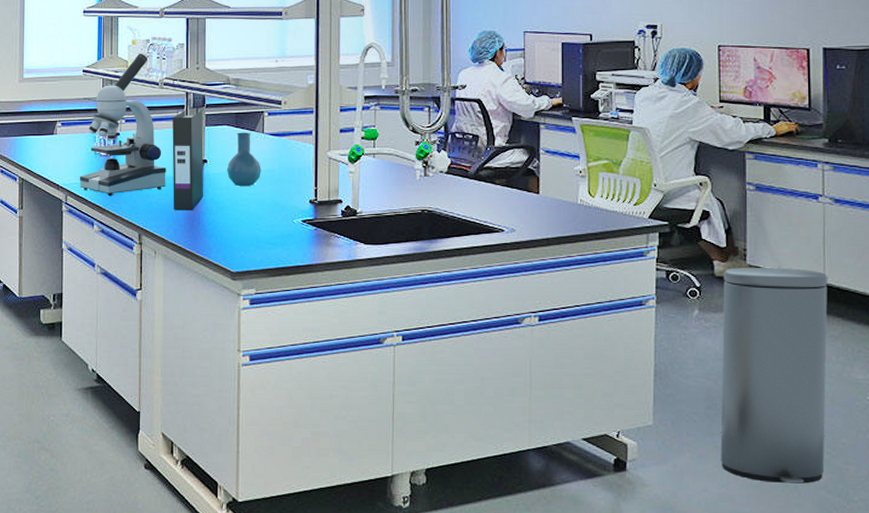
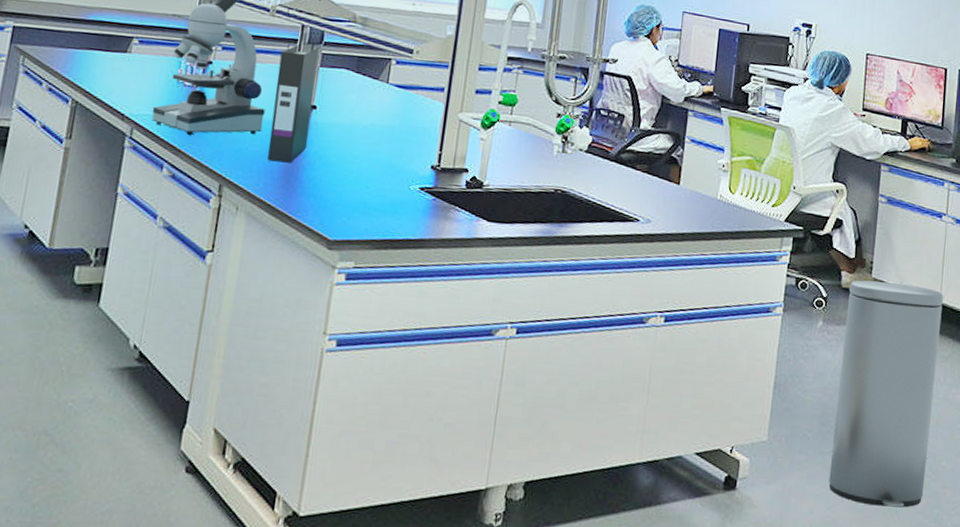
flask: present [227,132,261,186] -> none [338,78,380,142]

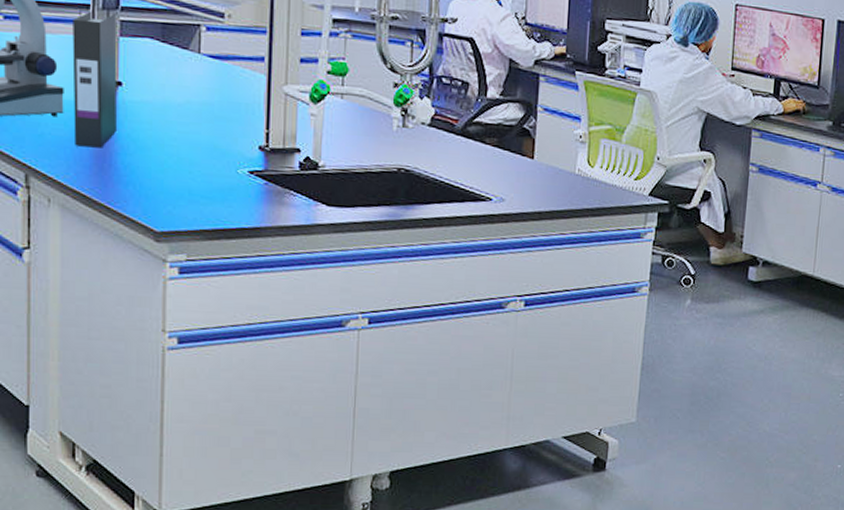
pedal bin: present [829,280,944,508] -> none [699,255,818,481]

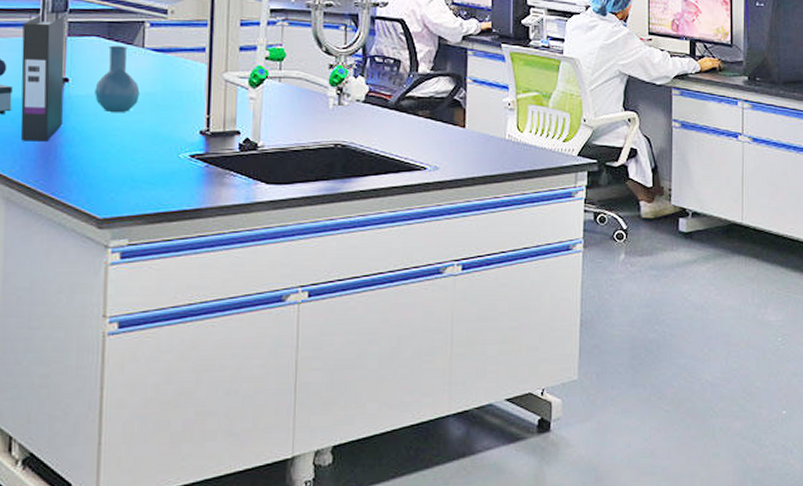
flask: none [150,49,196,122] -> present [95,45,140,112]

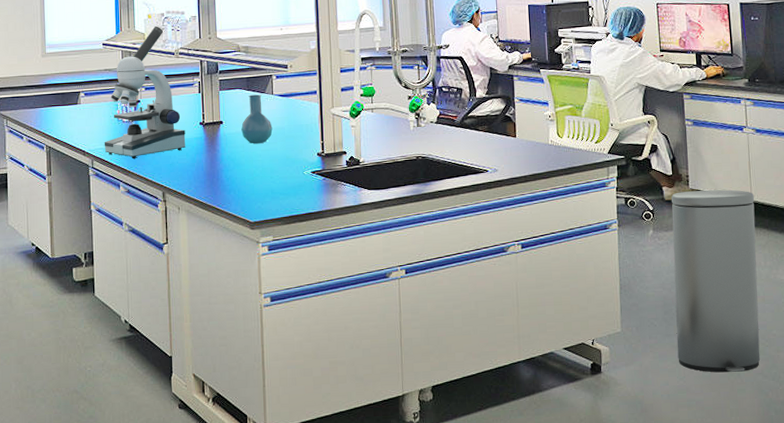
binder: present [21,15,65,142] -> none [189,76,221,169]
pedal bin: none [644,208,746,433] -> present [671,189,761,373]

